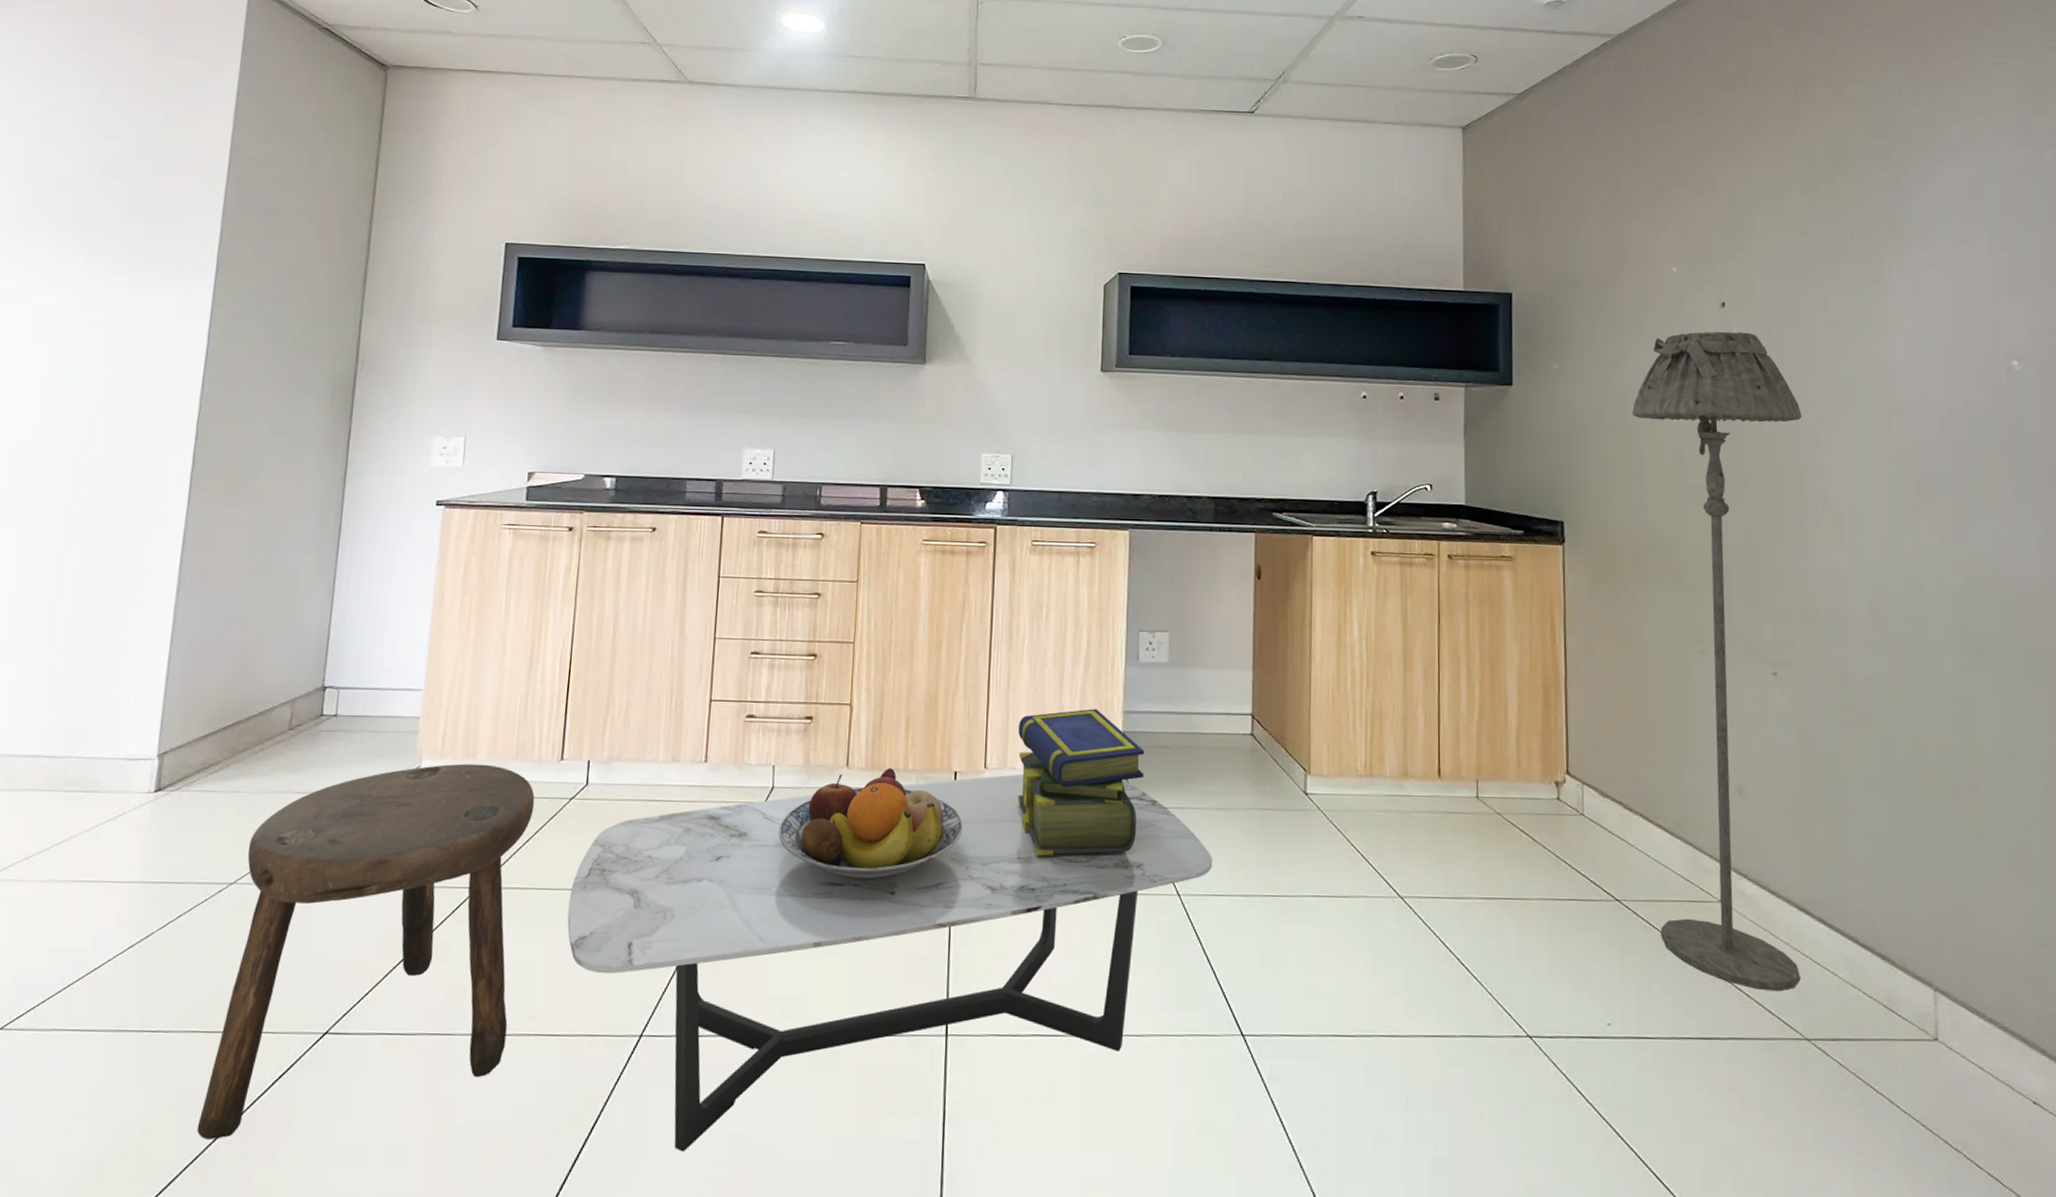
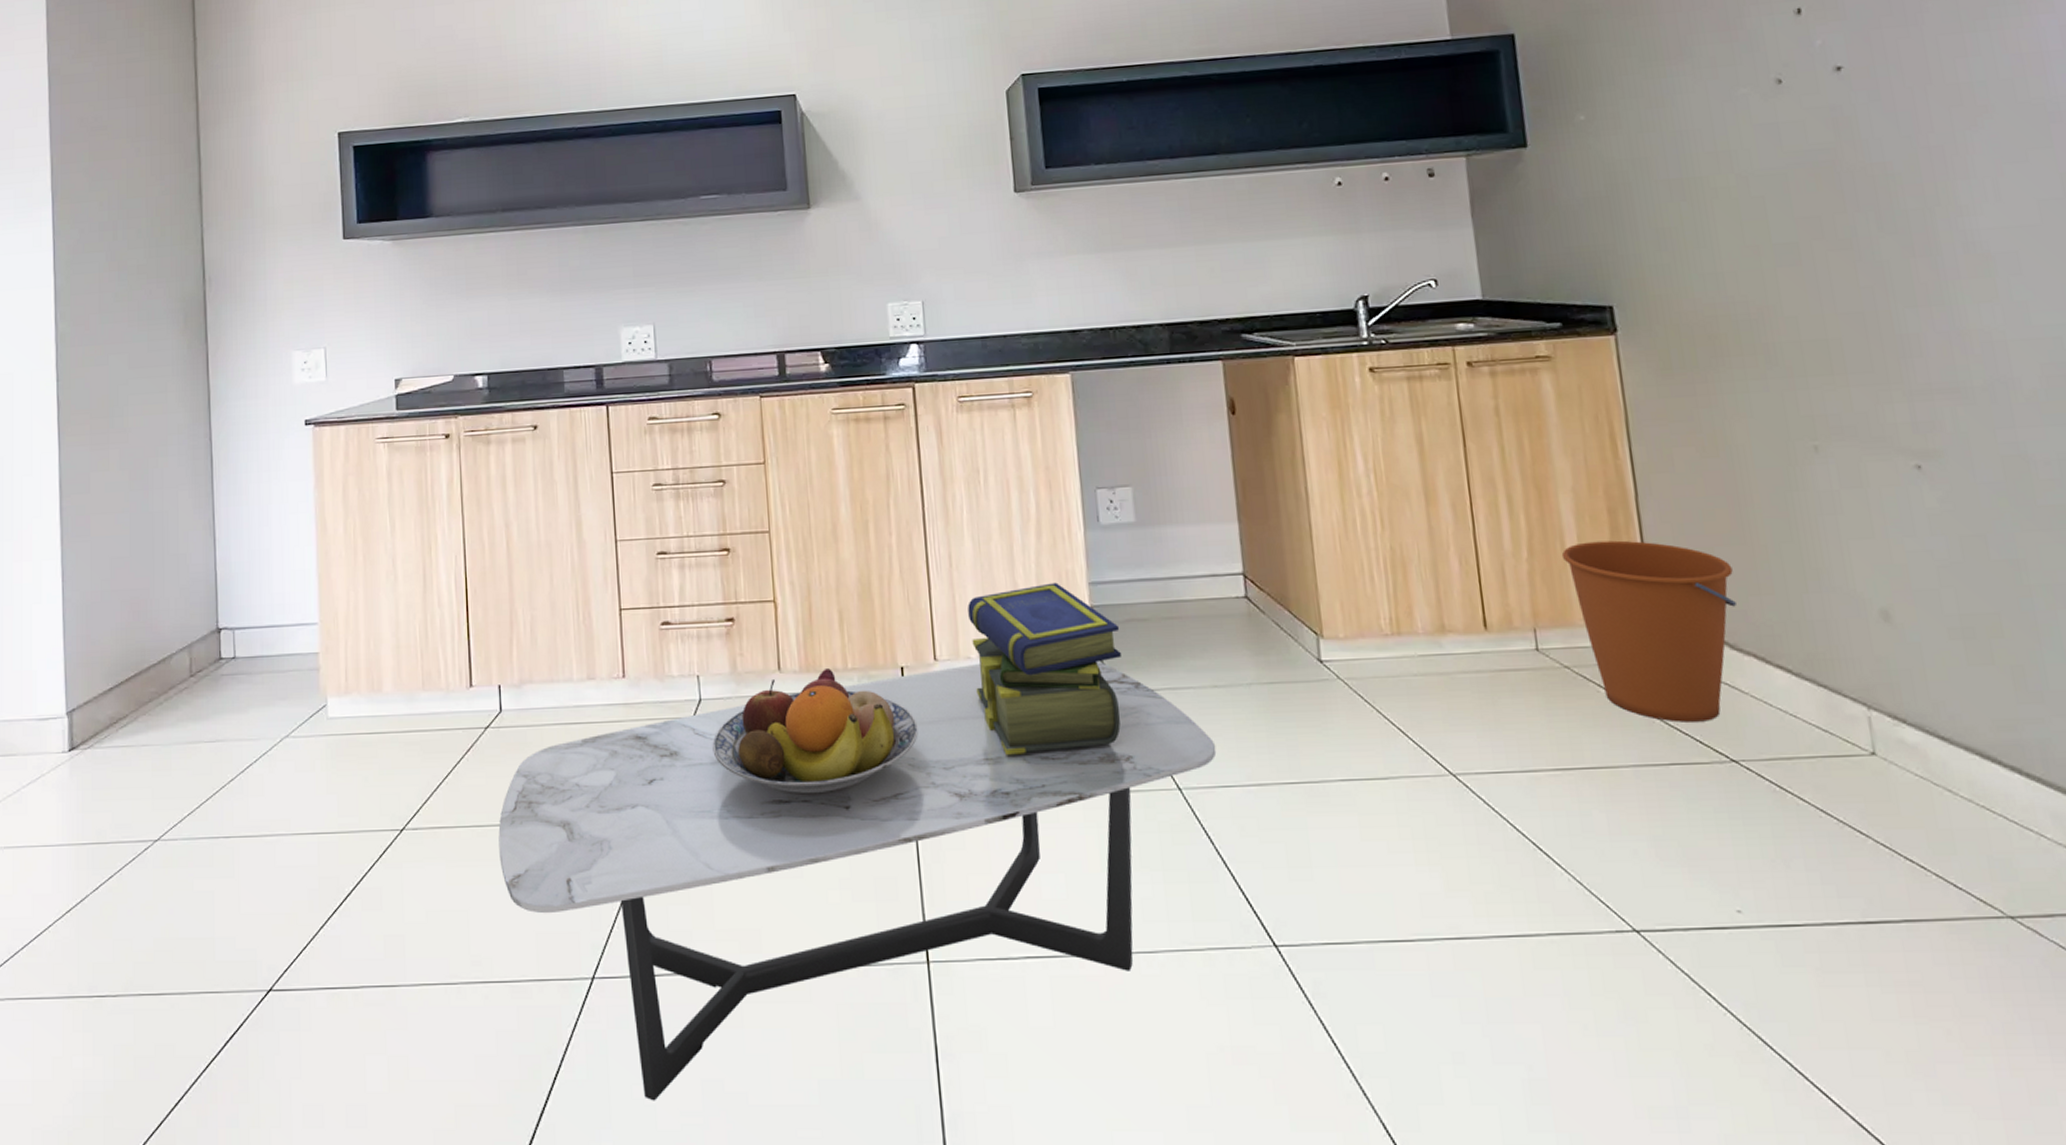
stool: present [196,763,535,1141] -> none [157,697,453,1105]
bucket: none [1504,711,1632,866] -> present [1561,540,1736,723]
floor lamp: present [1631,331,1802,992] -> none [1688,42,1994,861]

